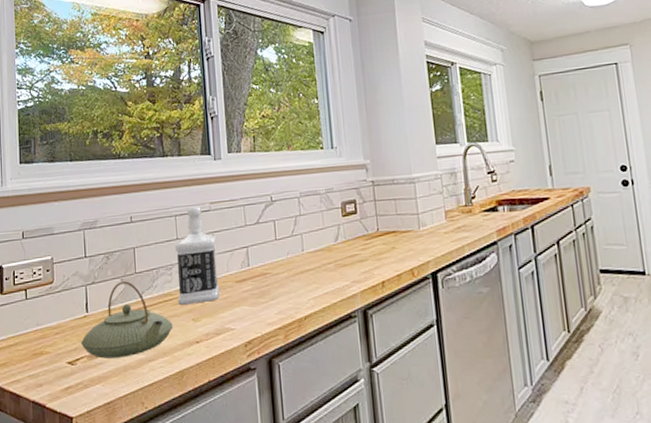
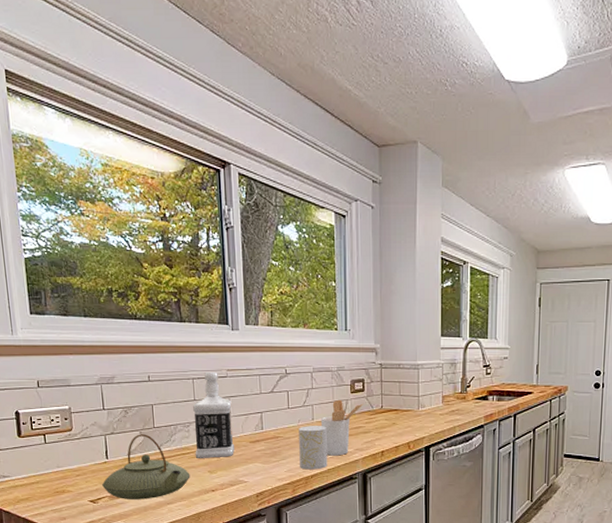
cup: none [288,257,322,310] -> present [299,426,328,470]
utensil holder: none [311,225,358,292] -> present [320,399,364,456]

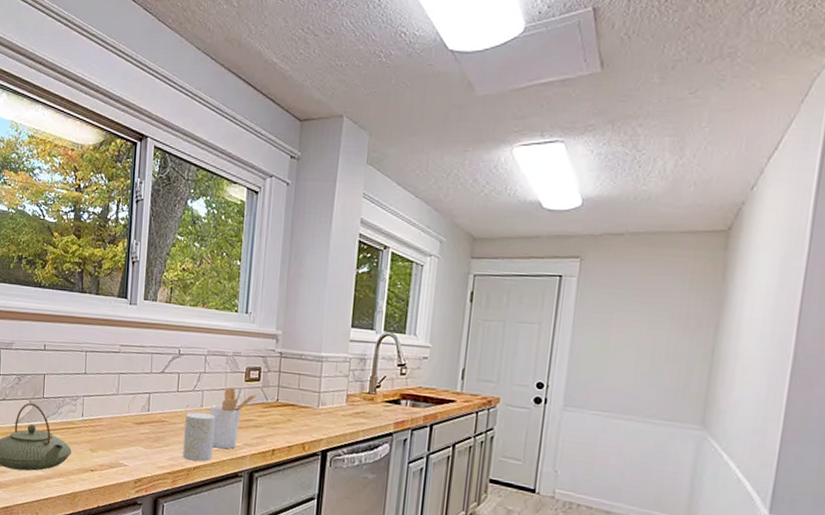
bottle: present [193,371,235,458] -> none [79,345,121,437]

